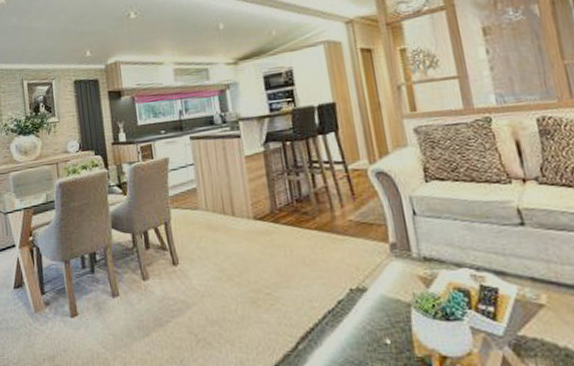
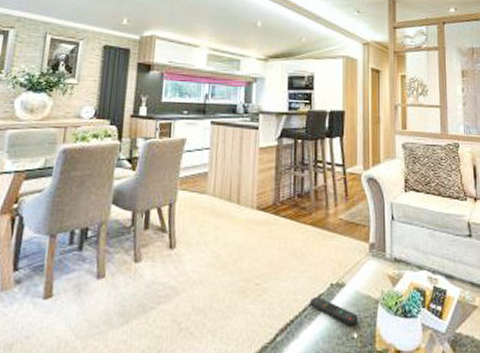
remote control: none [328,303,390,332] -> present [309,296,359,326]

